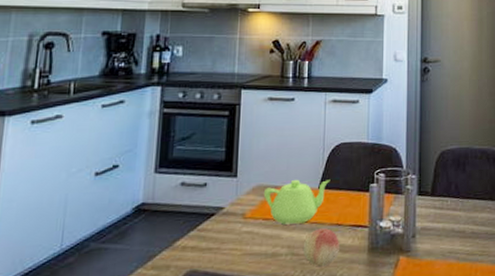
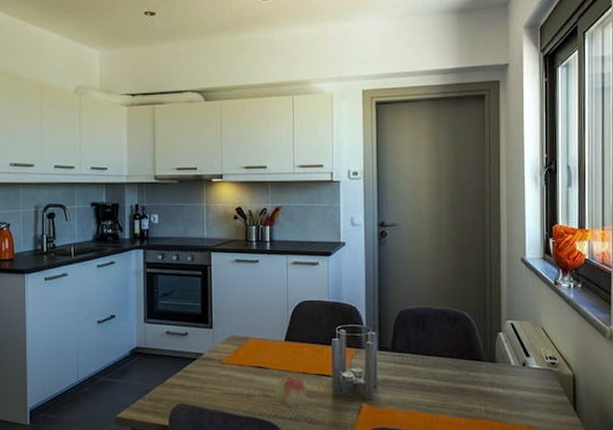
teapot: present [263,179,330,225] -> none [236,332,295,371]

